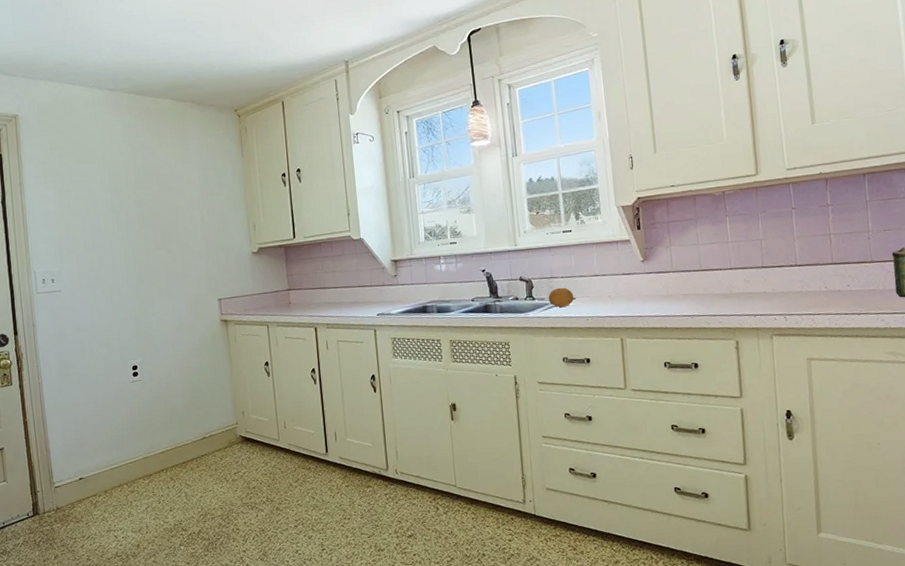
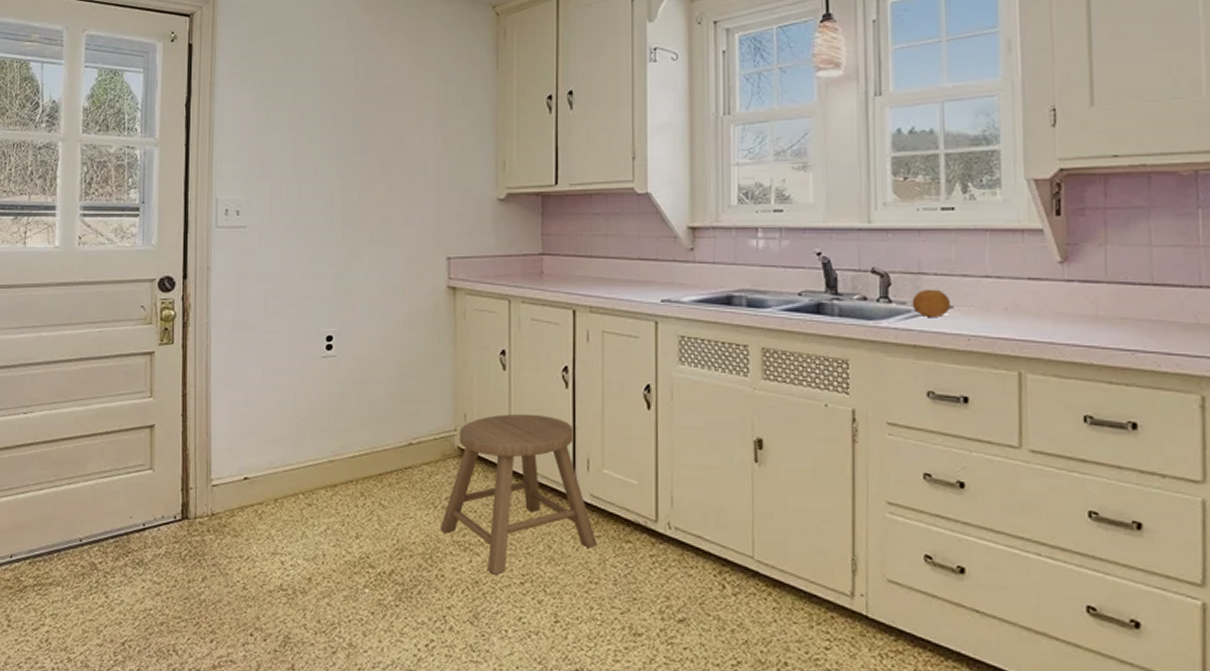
stool: none [232,405,347,523] -> present [439,413,597,575]

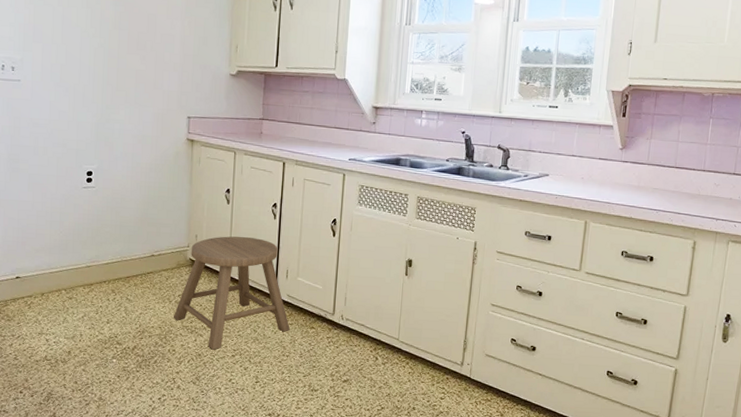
fruit: present [912,289,951,317] -> none [522,162,548,181]

